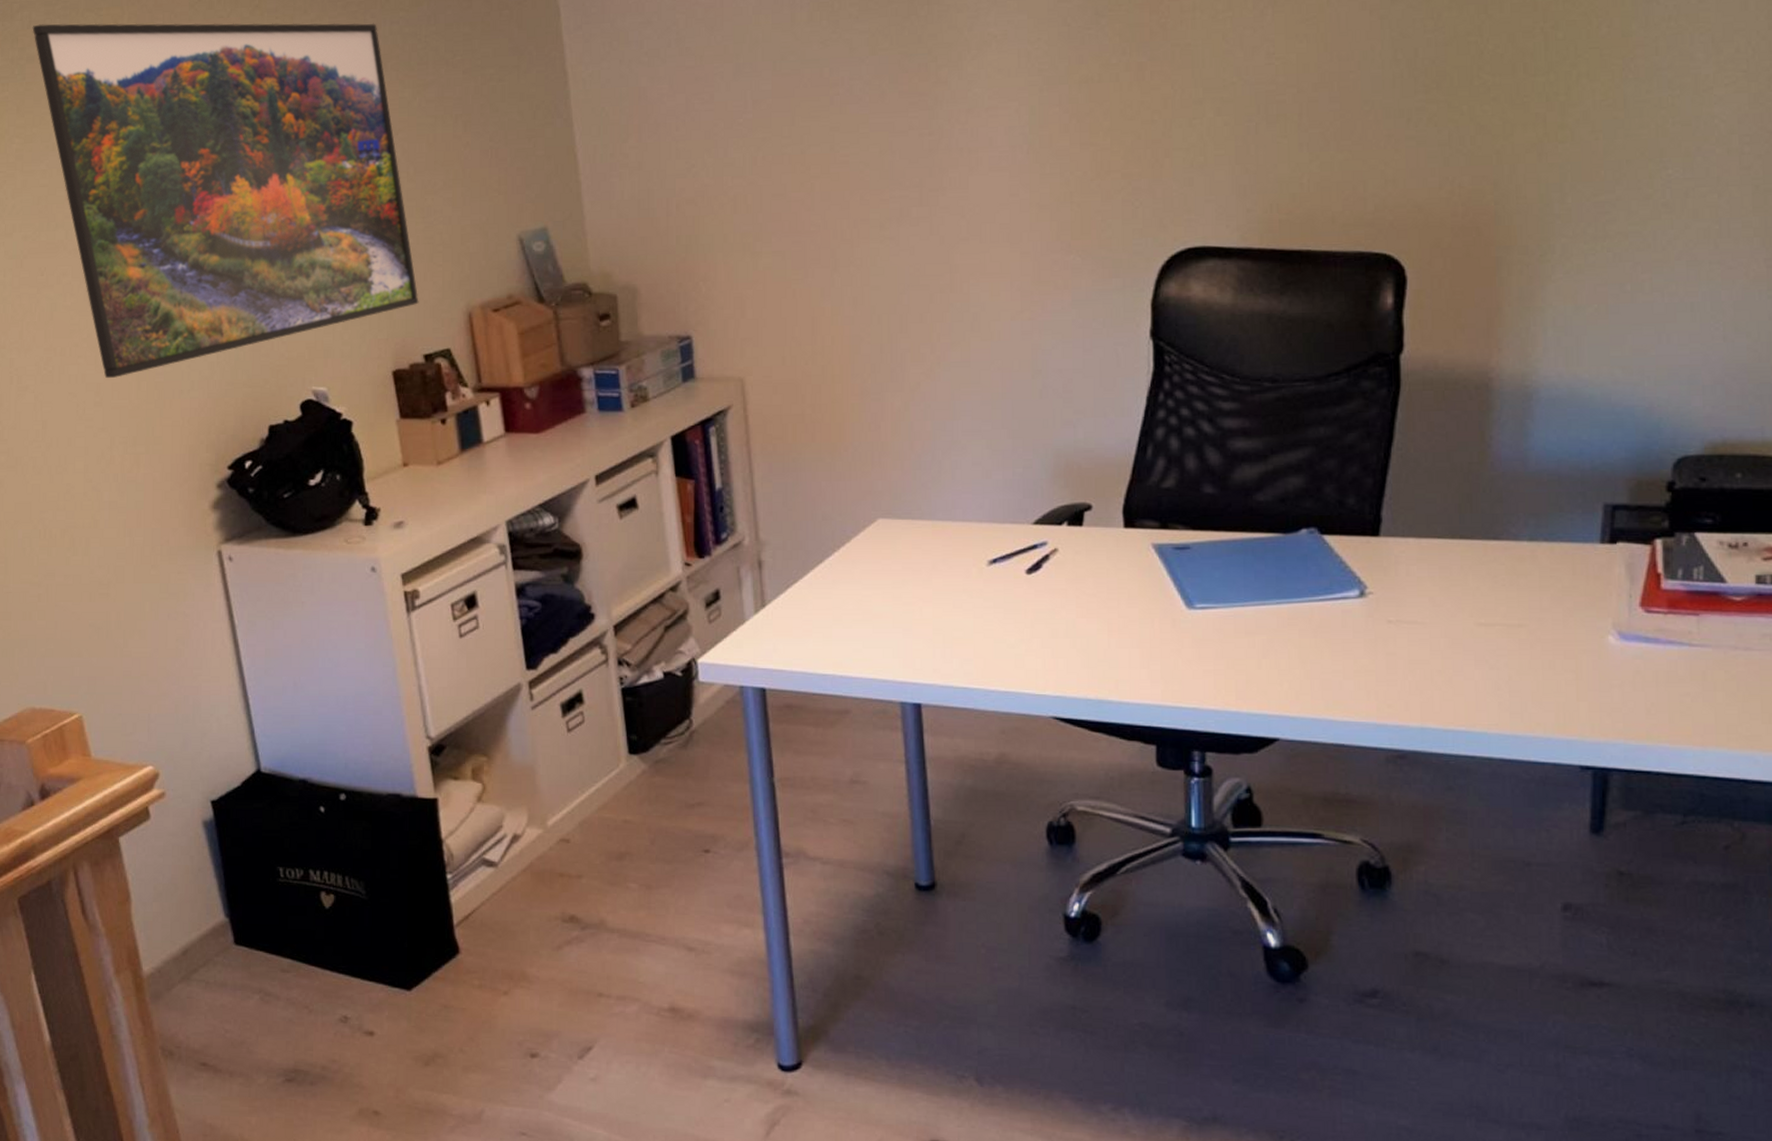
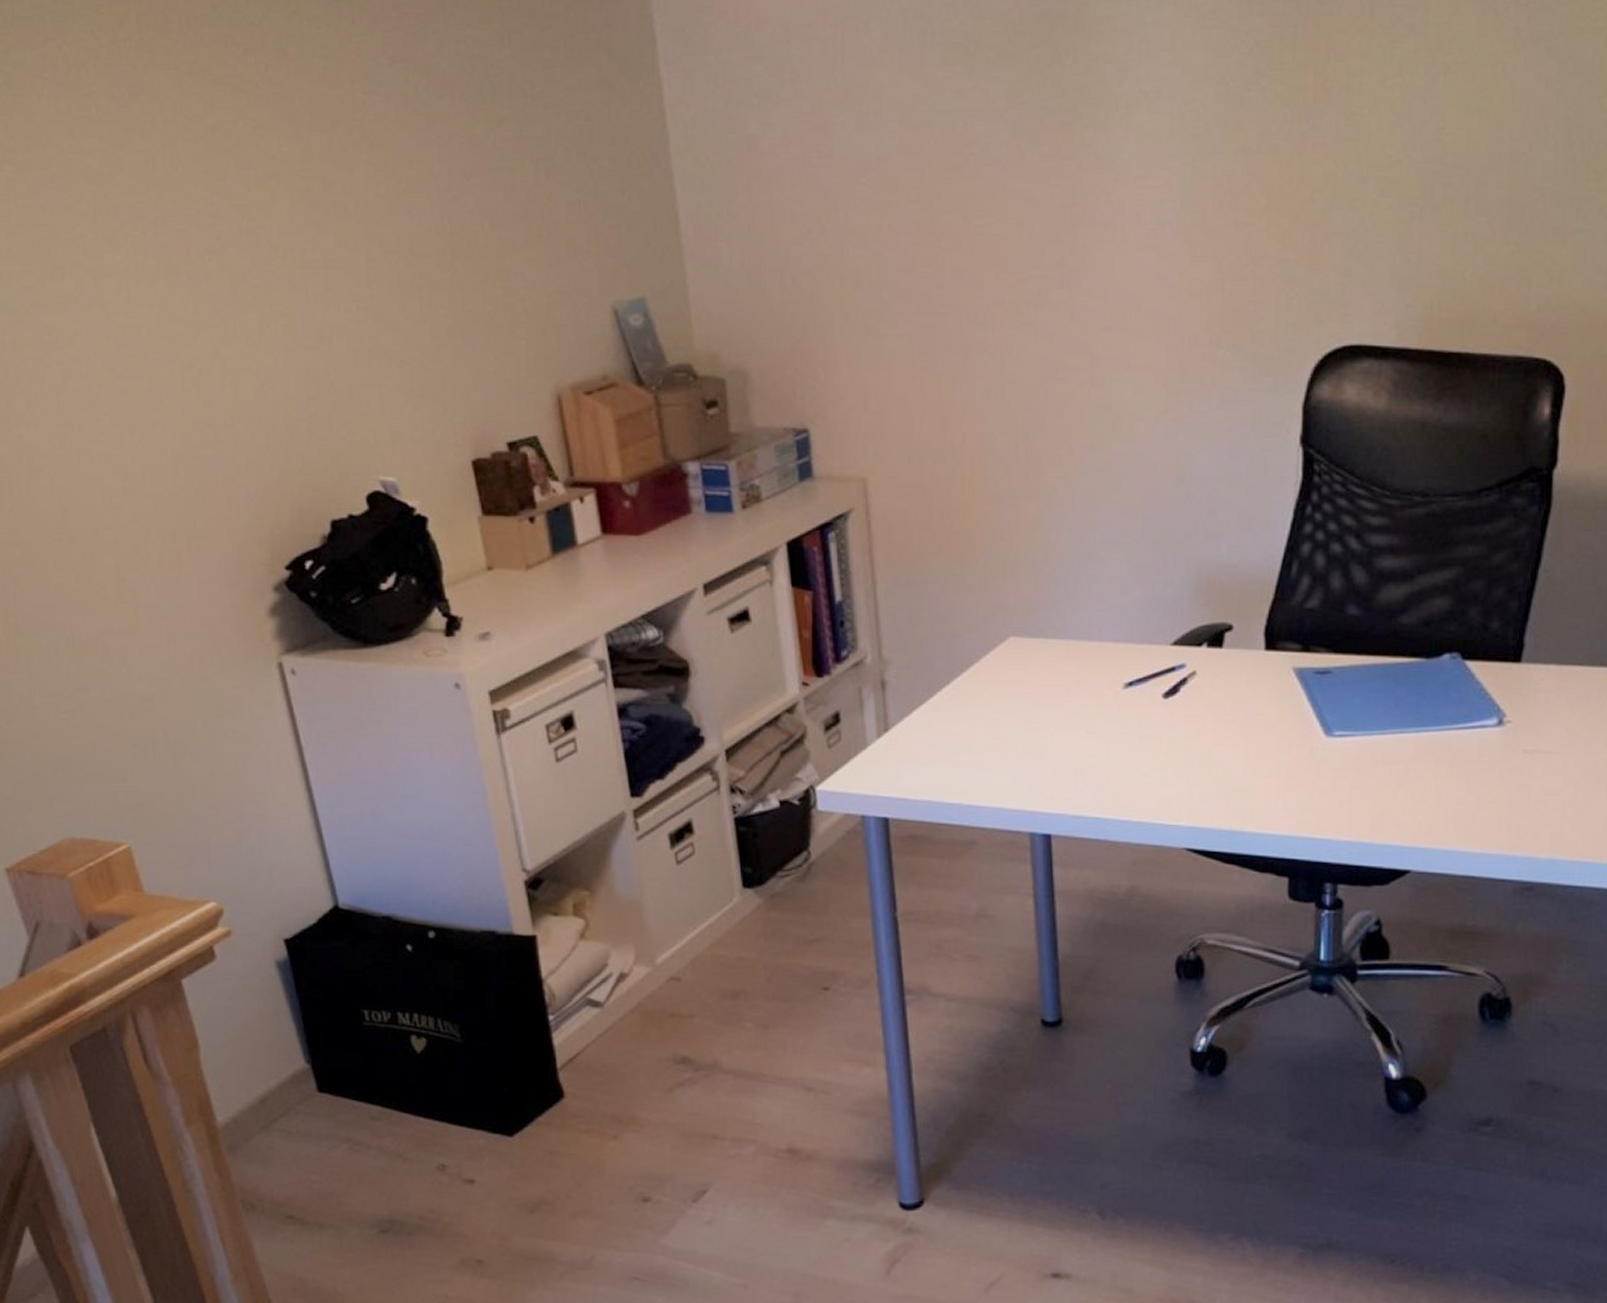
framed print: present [32,23,419,379] -> none [16,21,500,461]

